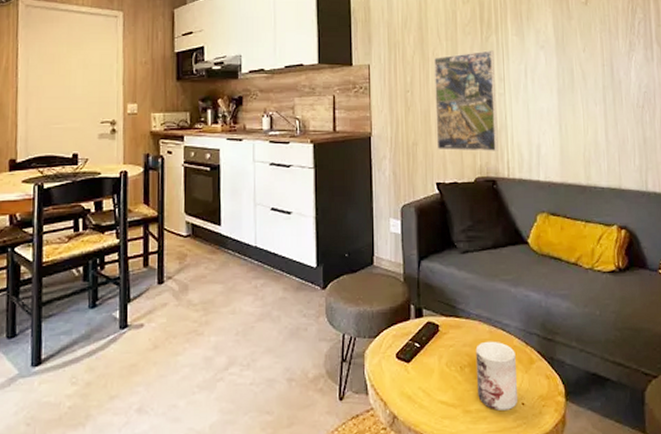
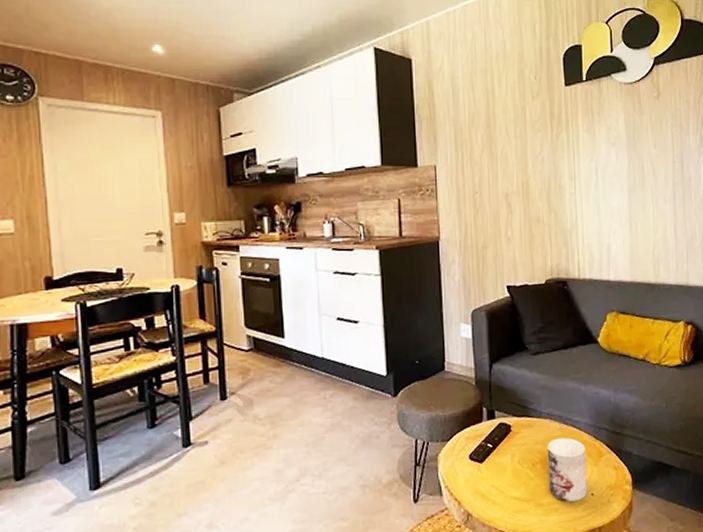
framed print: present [434,50,499,151] -> none [503,148,569,253]

